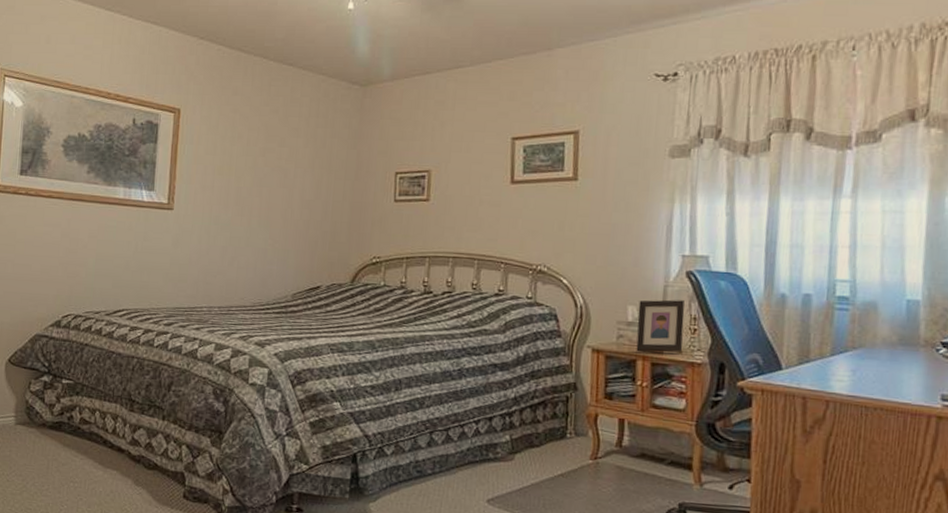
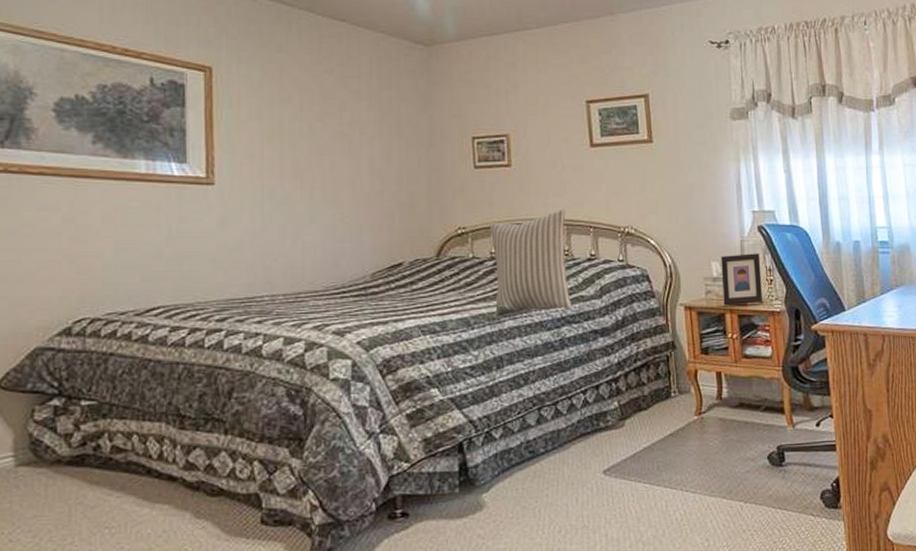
pillow: none [399,243,478,342] -> present [489,208,572,316]

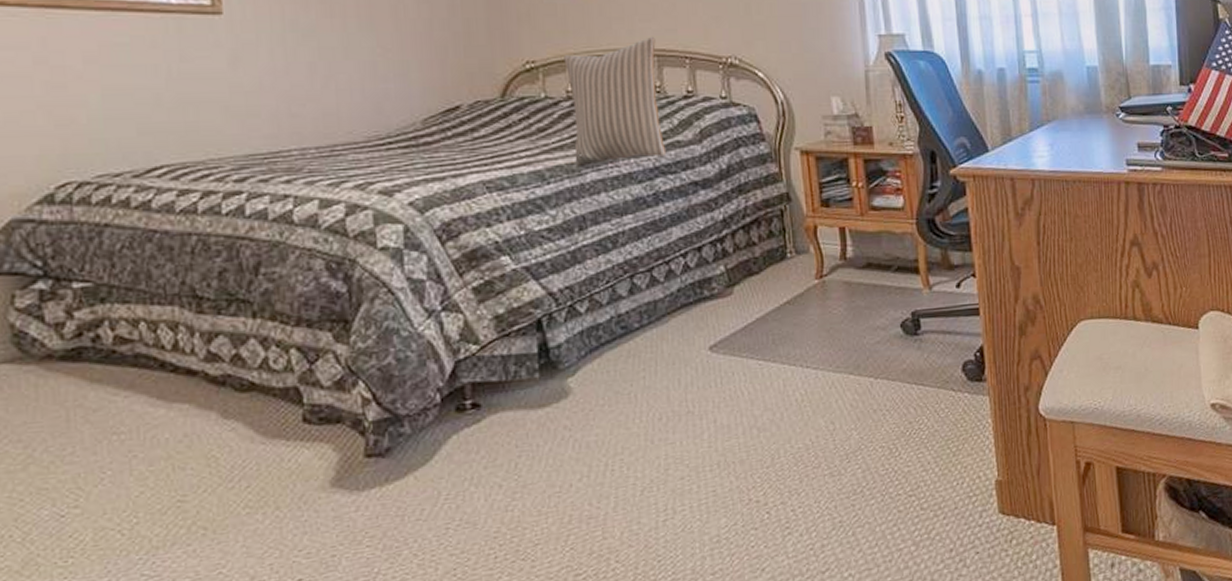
picture frame: present [721,253,763,306] -> none [842,86,893,149]

